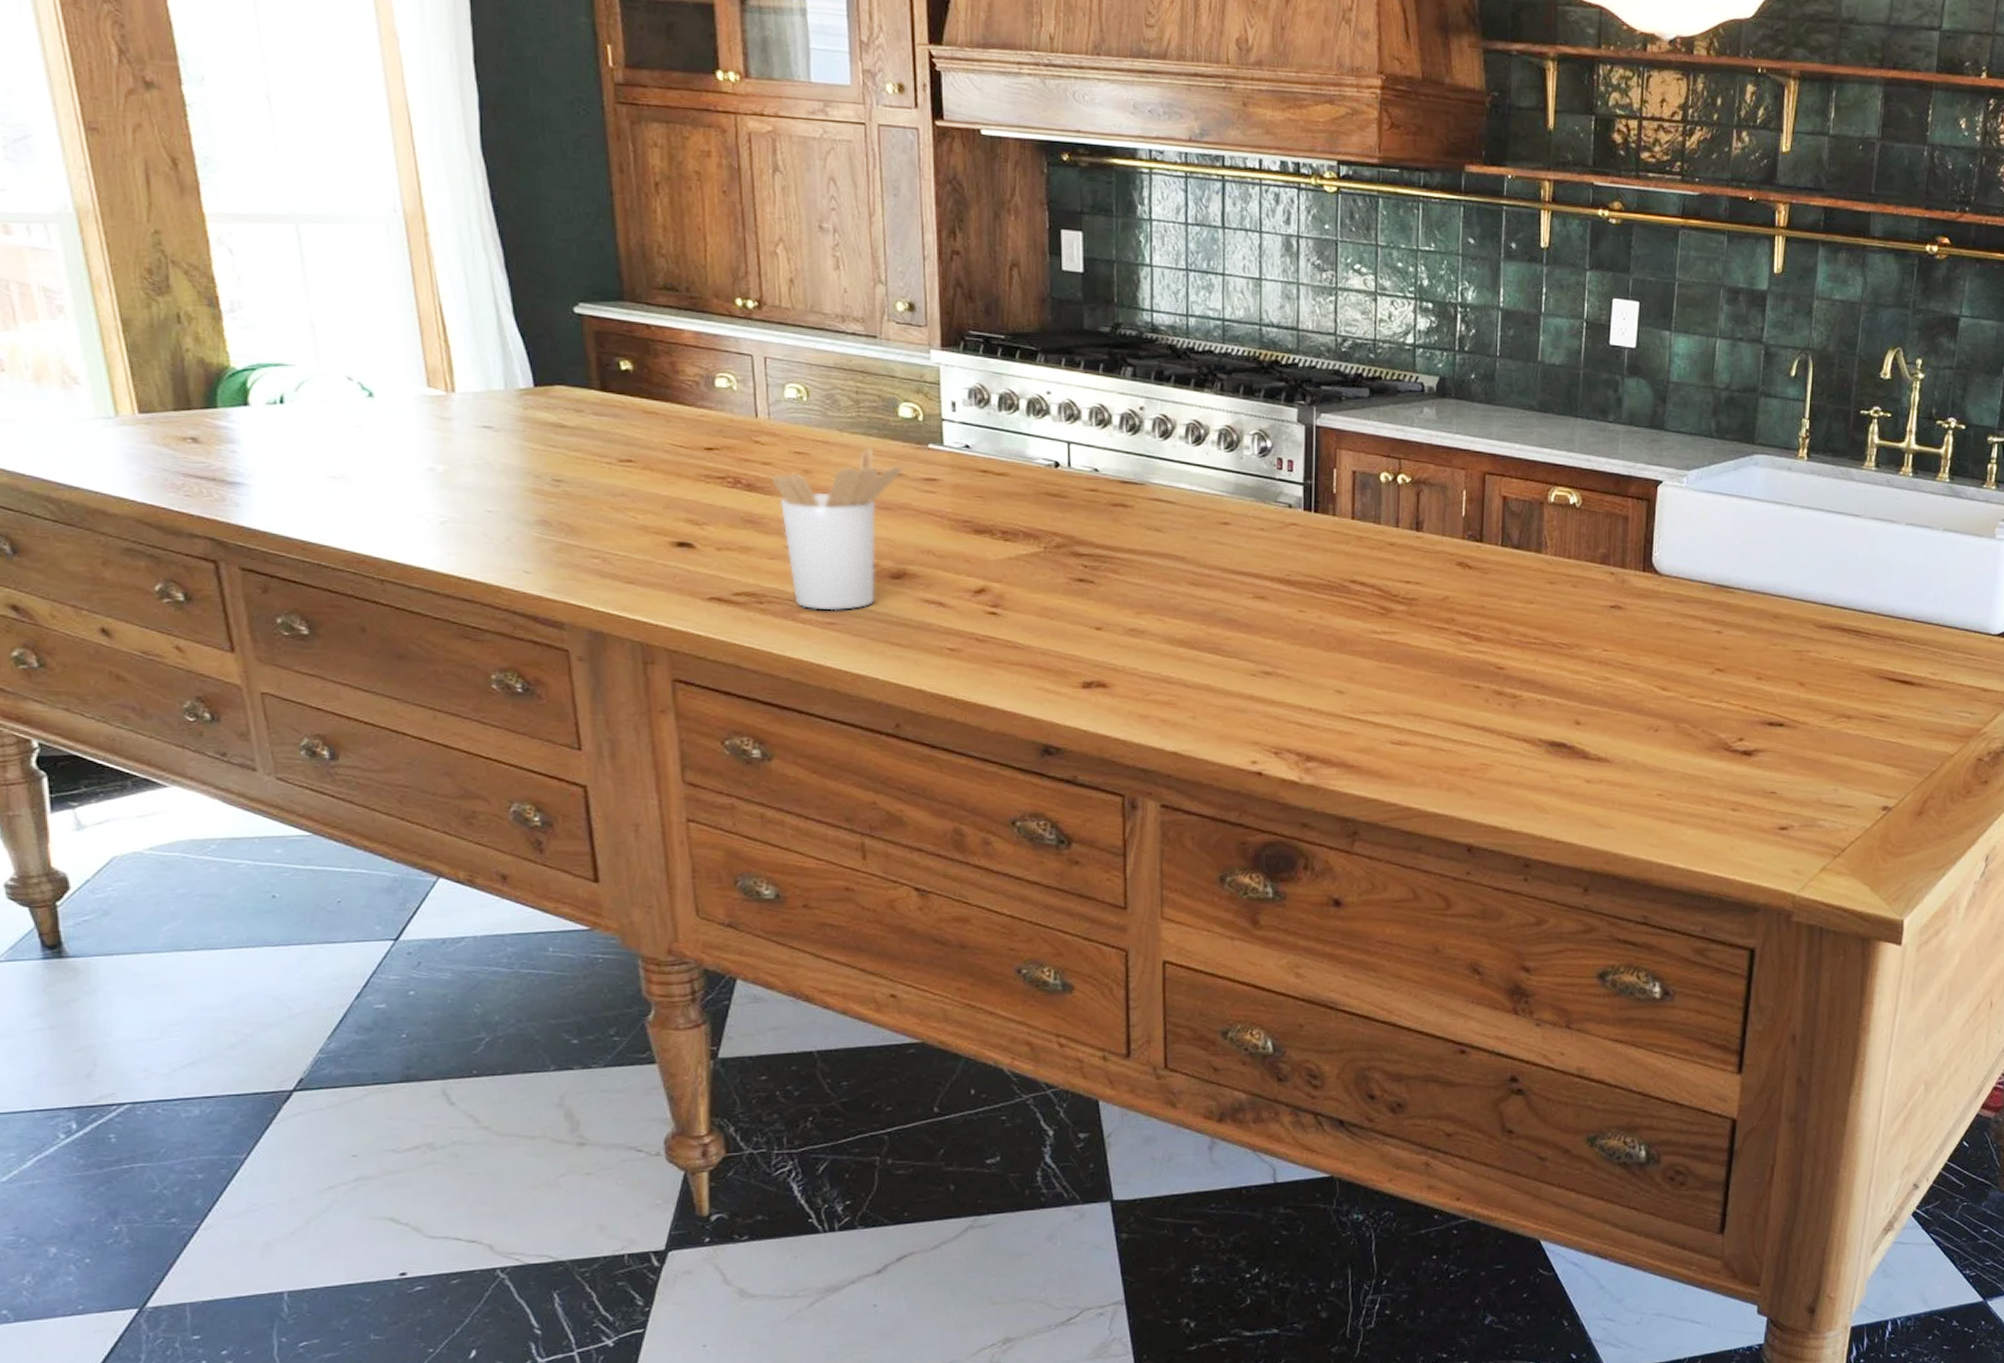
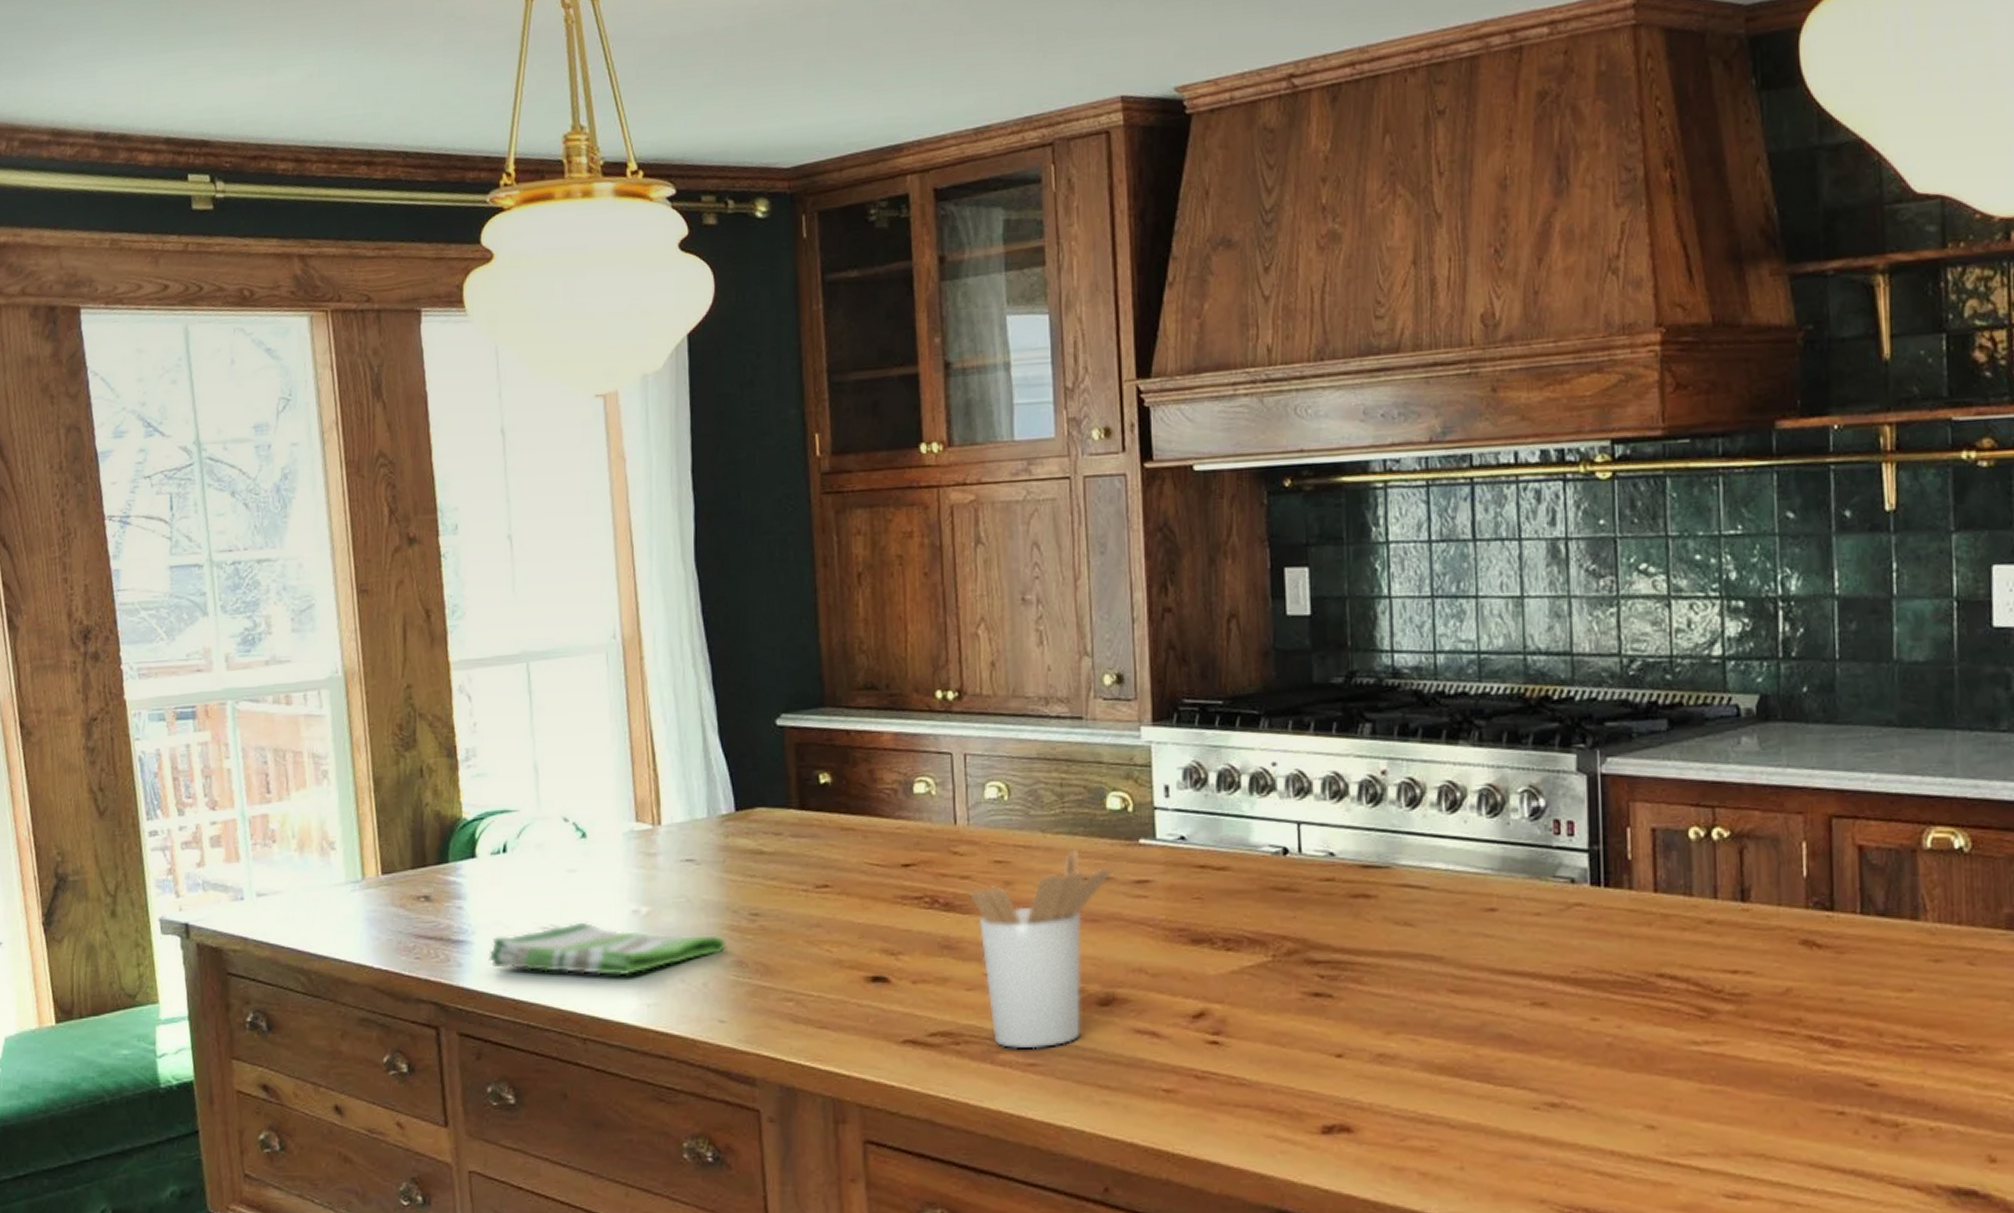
dish towel: none [270,474,528,526] -> present [488,921,725,976]

